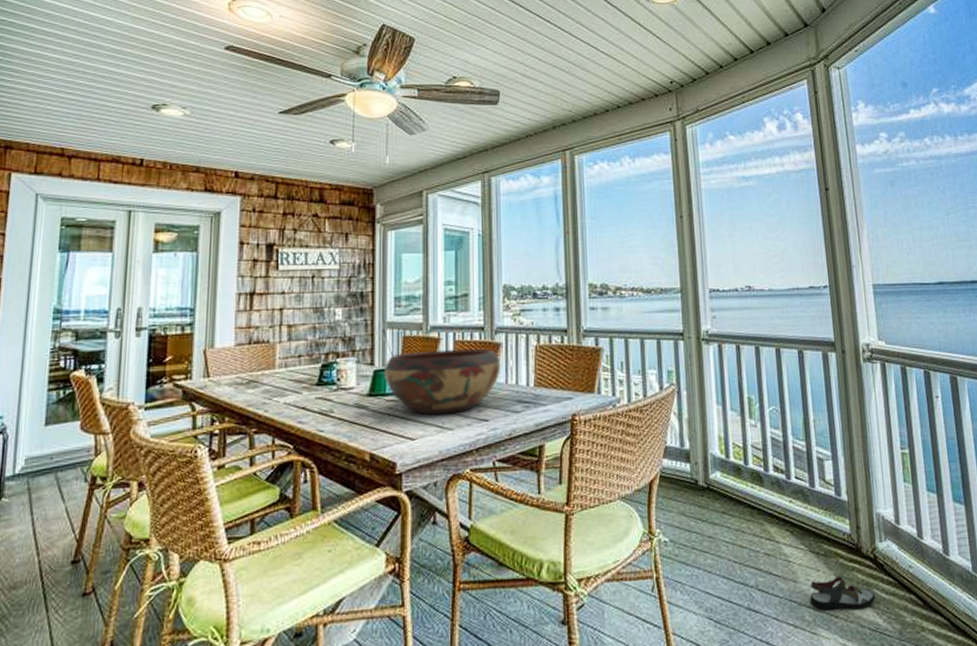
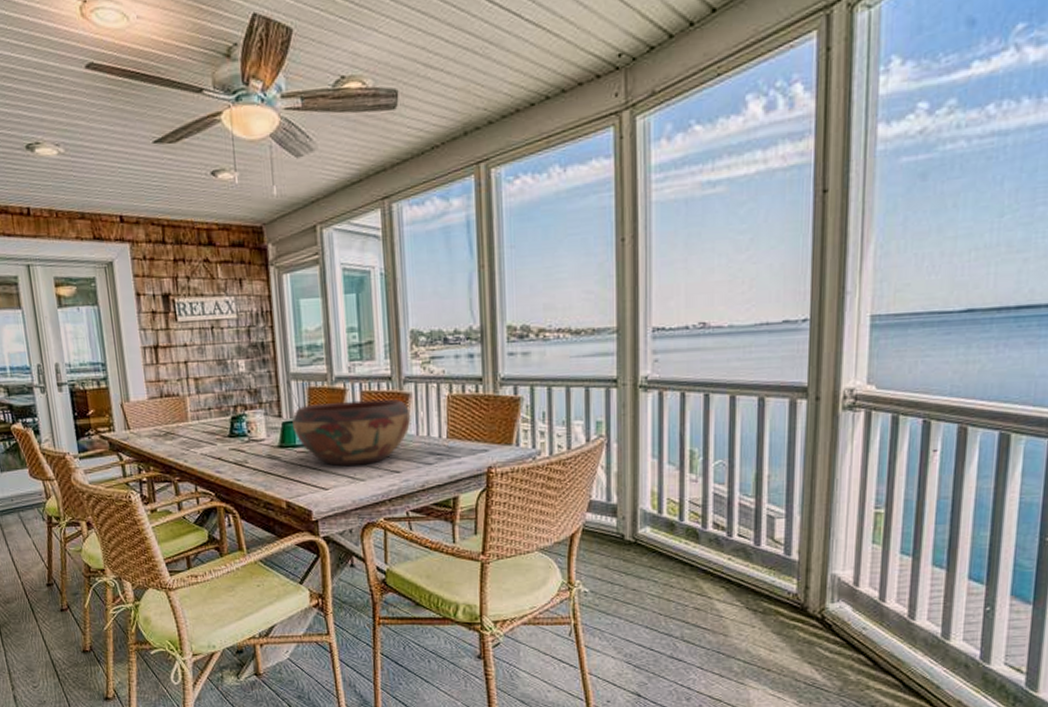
sandal: present [810,576,876,611] -> none [741,633,818,665]

